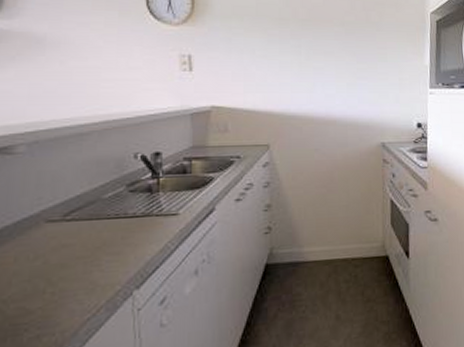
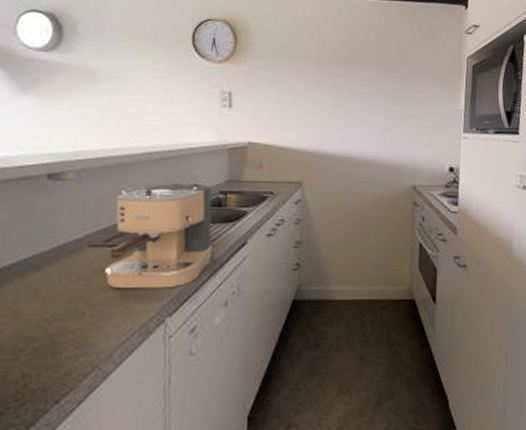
coffee maker: none [65,152,179,265] -> present [105,184,213,289]

